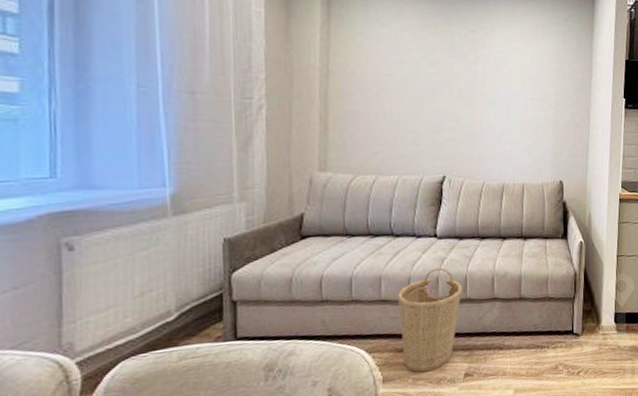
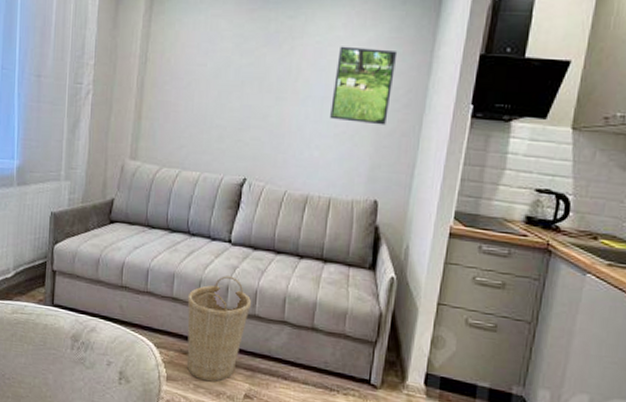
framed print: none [516,55,565,119] -> present [330,46,398,125]

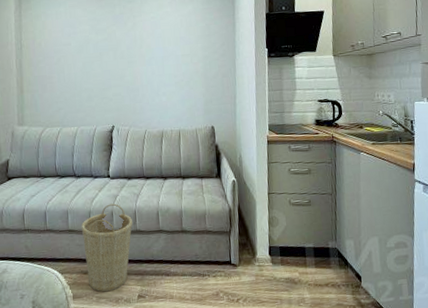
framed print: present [330,46,398,125] -> none [169,17,211,72]

